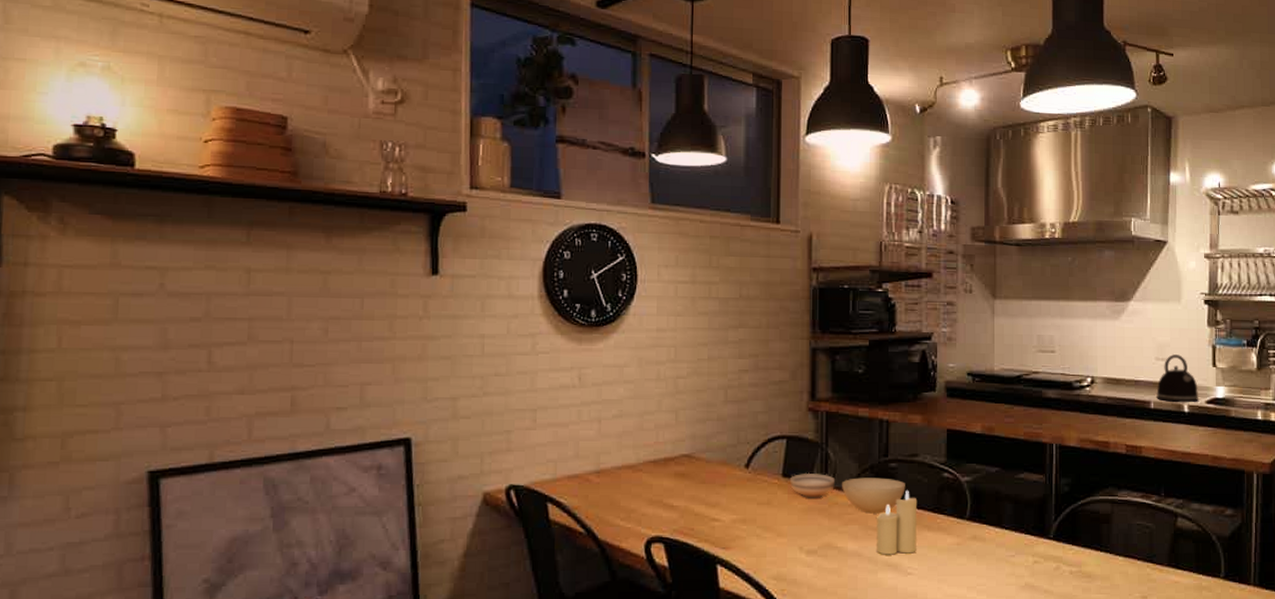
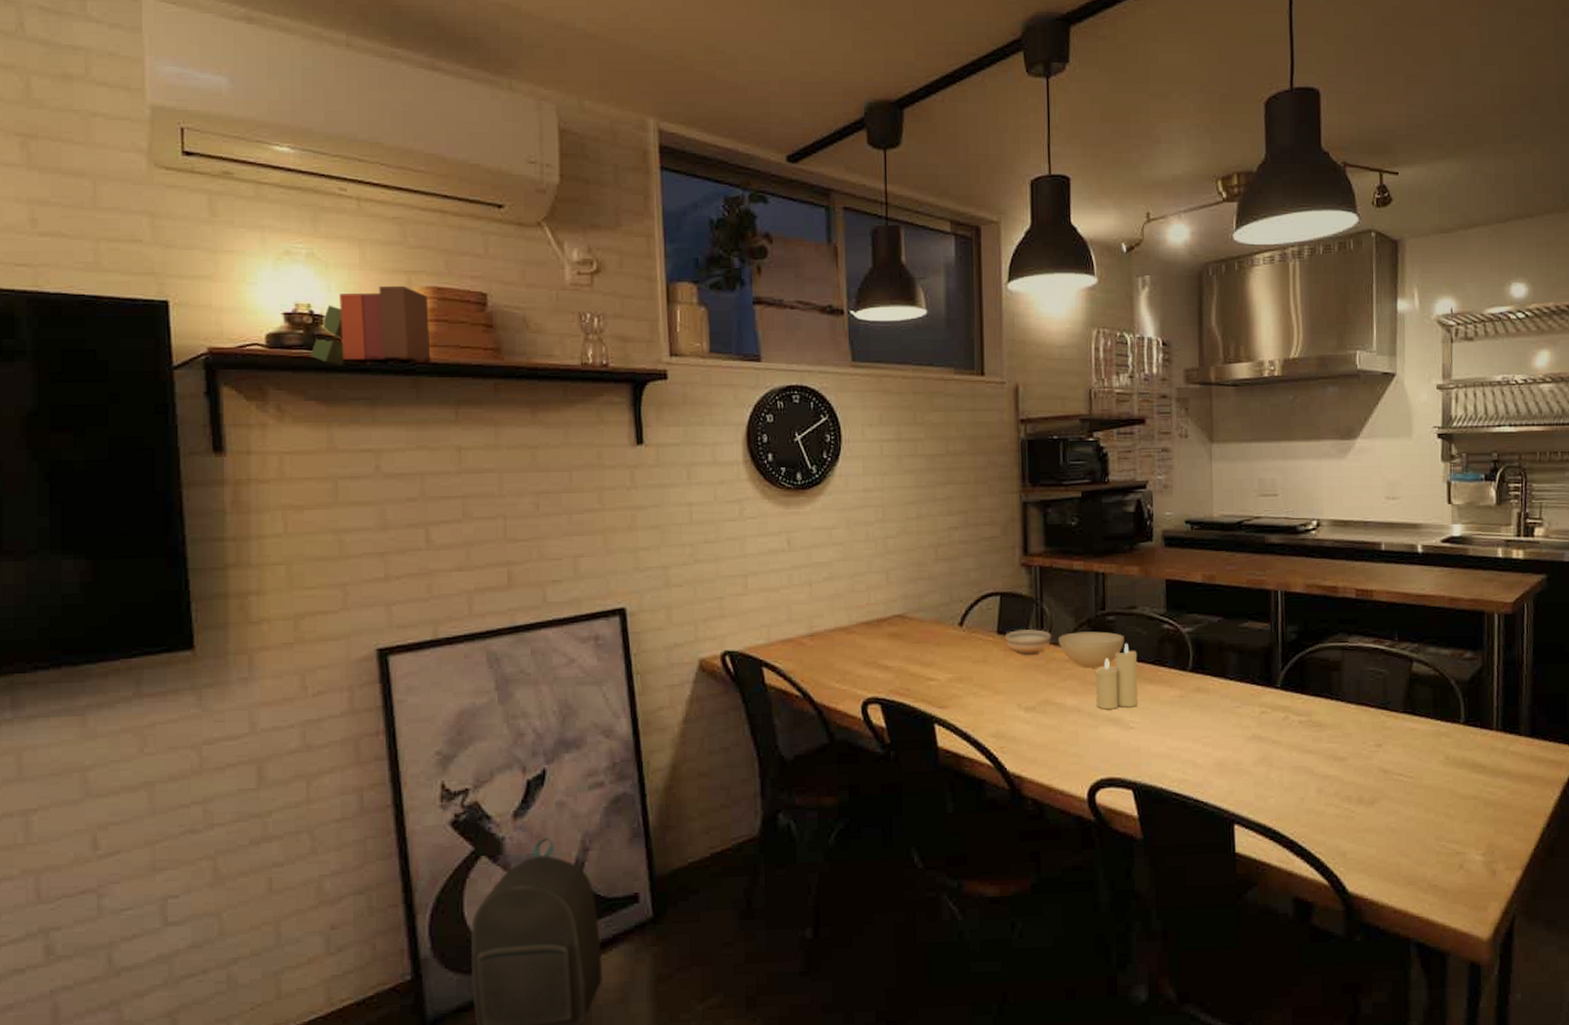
books: none [99,103,227,184] -> present [310,285,431,365]
kettle: present [1156,354,1199,403] -> none [1387,492,1434,543]

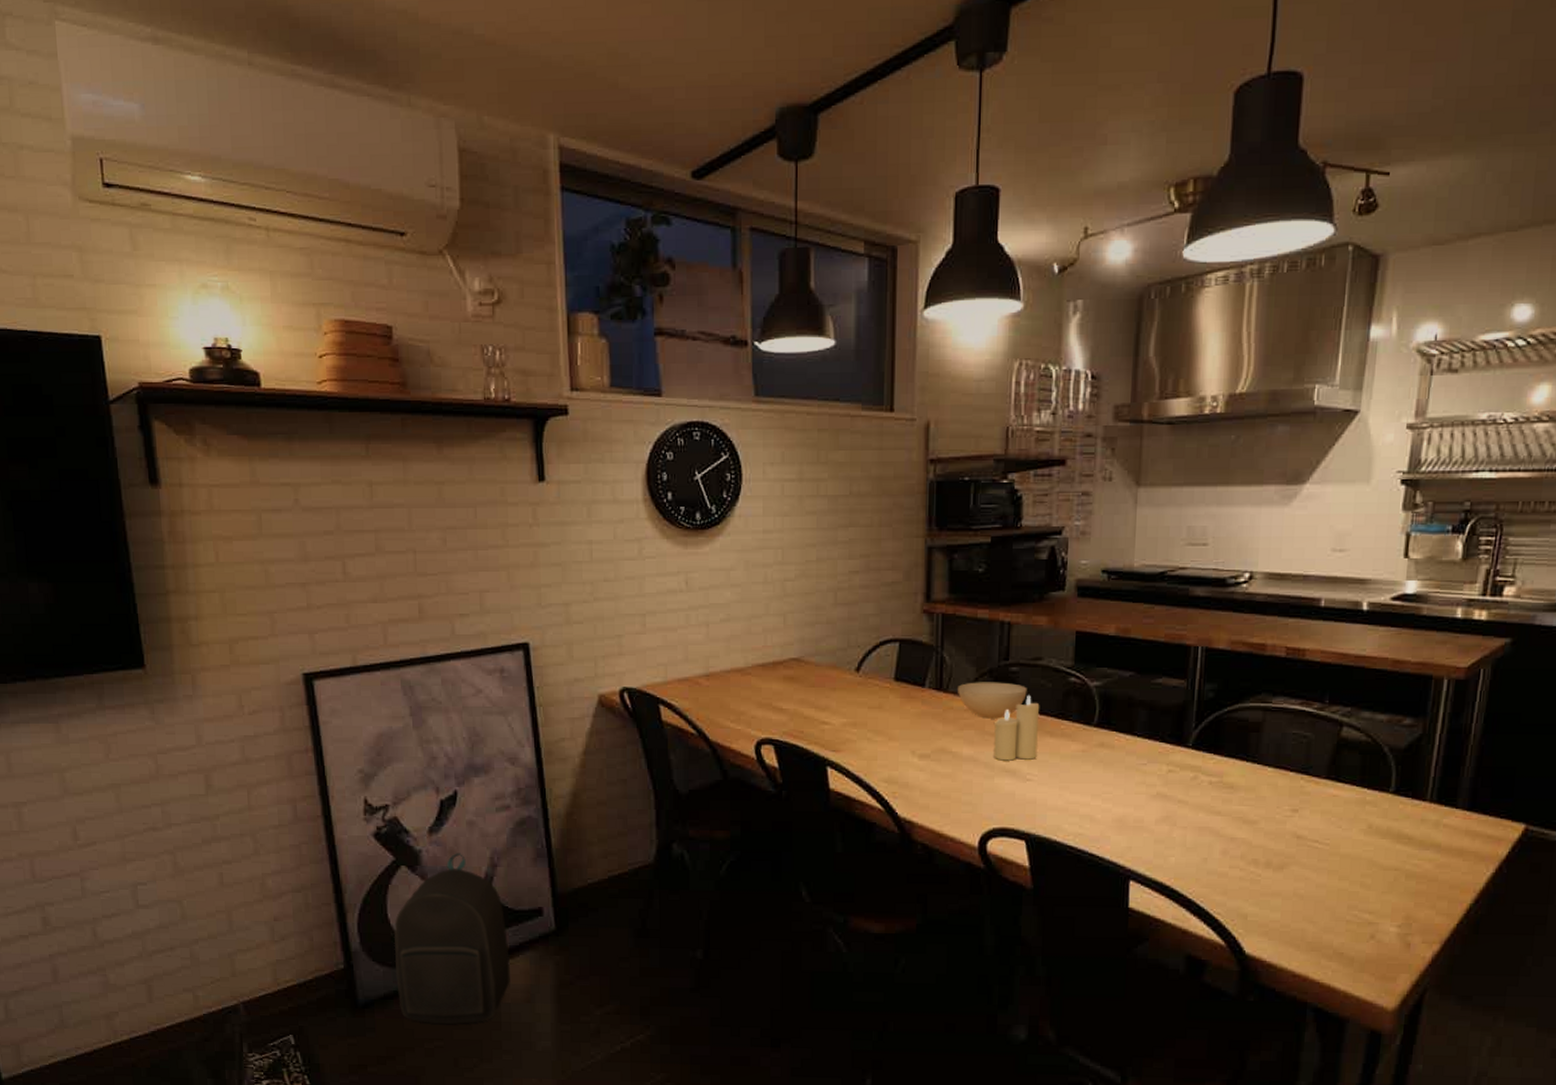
books: present [310,285,431,365] -> none [230,318,342,400]
bowl: present [1004,628,1052,655] -> none [901,676,951,703]

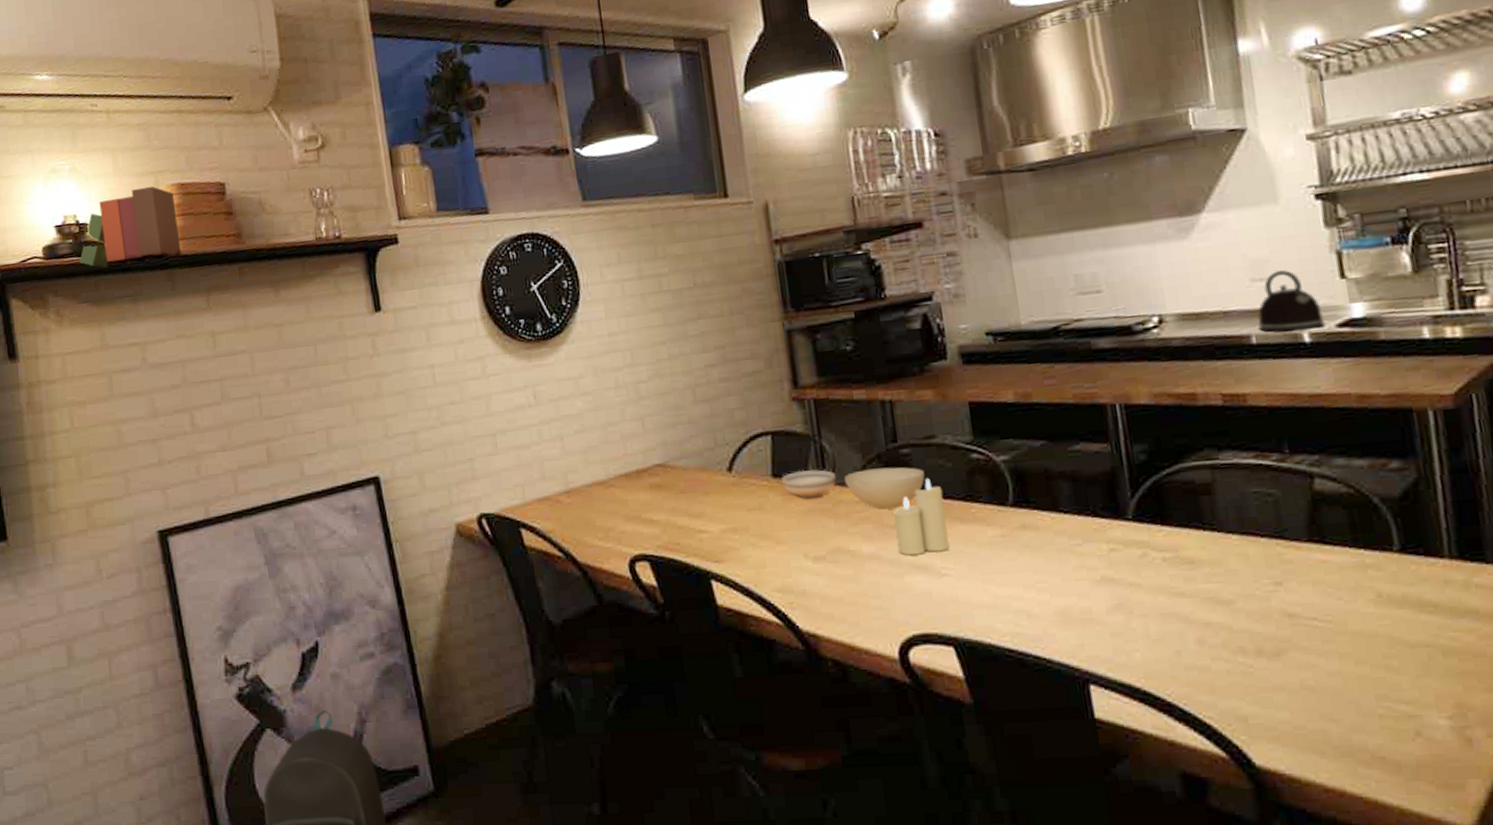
books: none [230,318,342,400] -> present [79,186,182,268]
bowl: none [901,676,951,703] -> present [781,469,837,499]
kettle: none [1329,544,1384,600] -> present [1258,270,1325,333]

